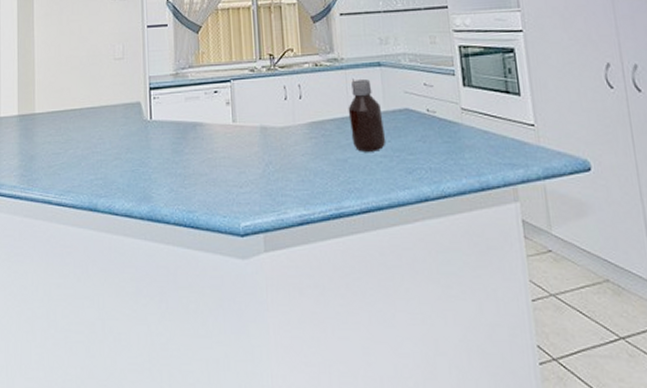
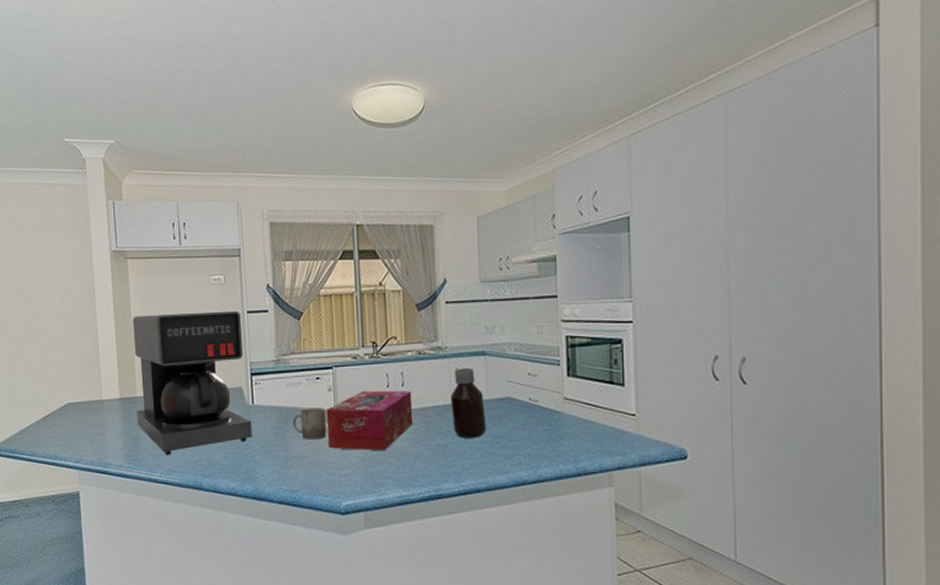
coffee maker: none [34,26,150,175] -> present [132,311,252,456]
cup: none [190,122,225,156] -> present [292,408,327,440]
tissue box: none [224,103,312,167] -> present [326,390,413,451]

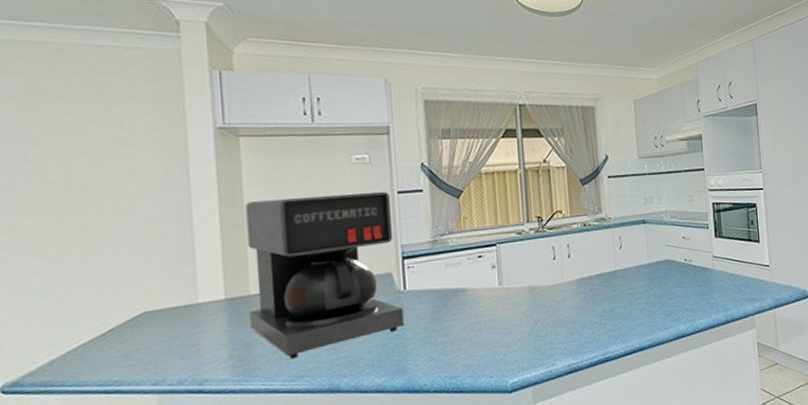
cup: present [292,408,327,440] -> none [452,286,491,321]
tissue box: present [326,390,413,451] -> none [490,261,580,327]
bottle: present [450,368,487,438] -> none [614,236,649,301]

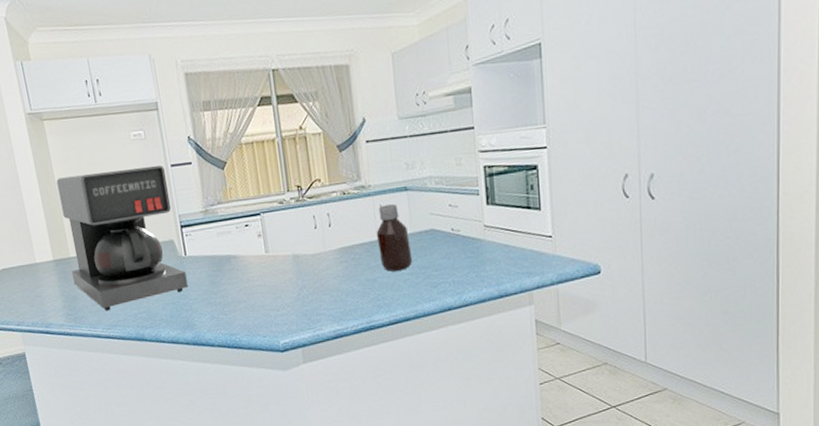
bottle: none [614,236,649,301] -> present [376,204,413,272]

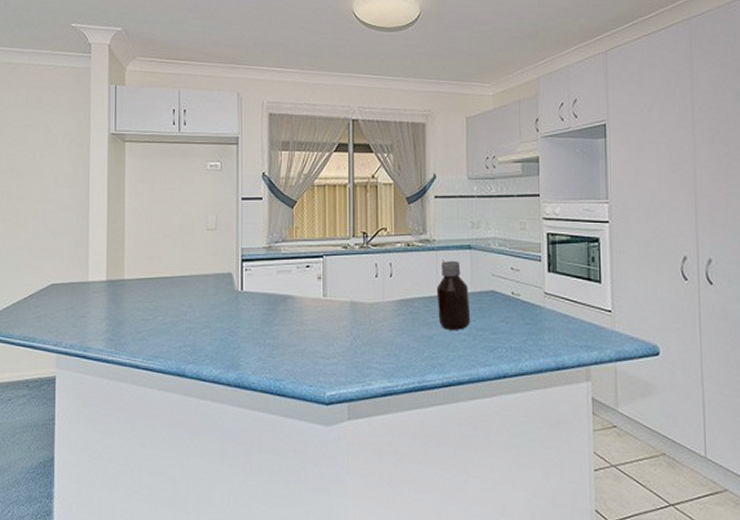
coffee maker: present [56,166,188,311] -> none [122,198,239,341]

